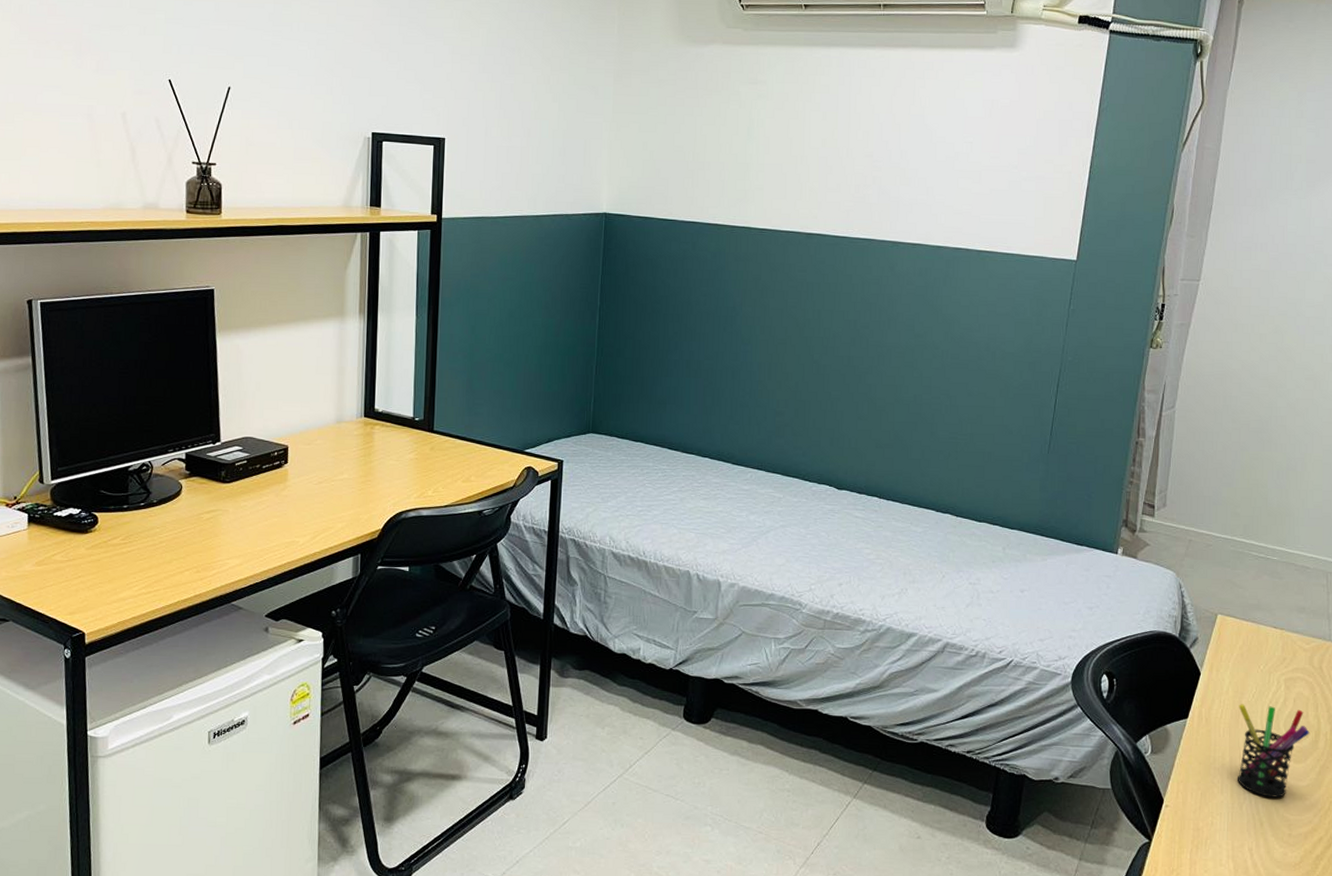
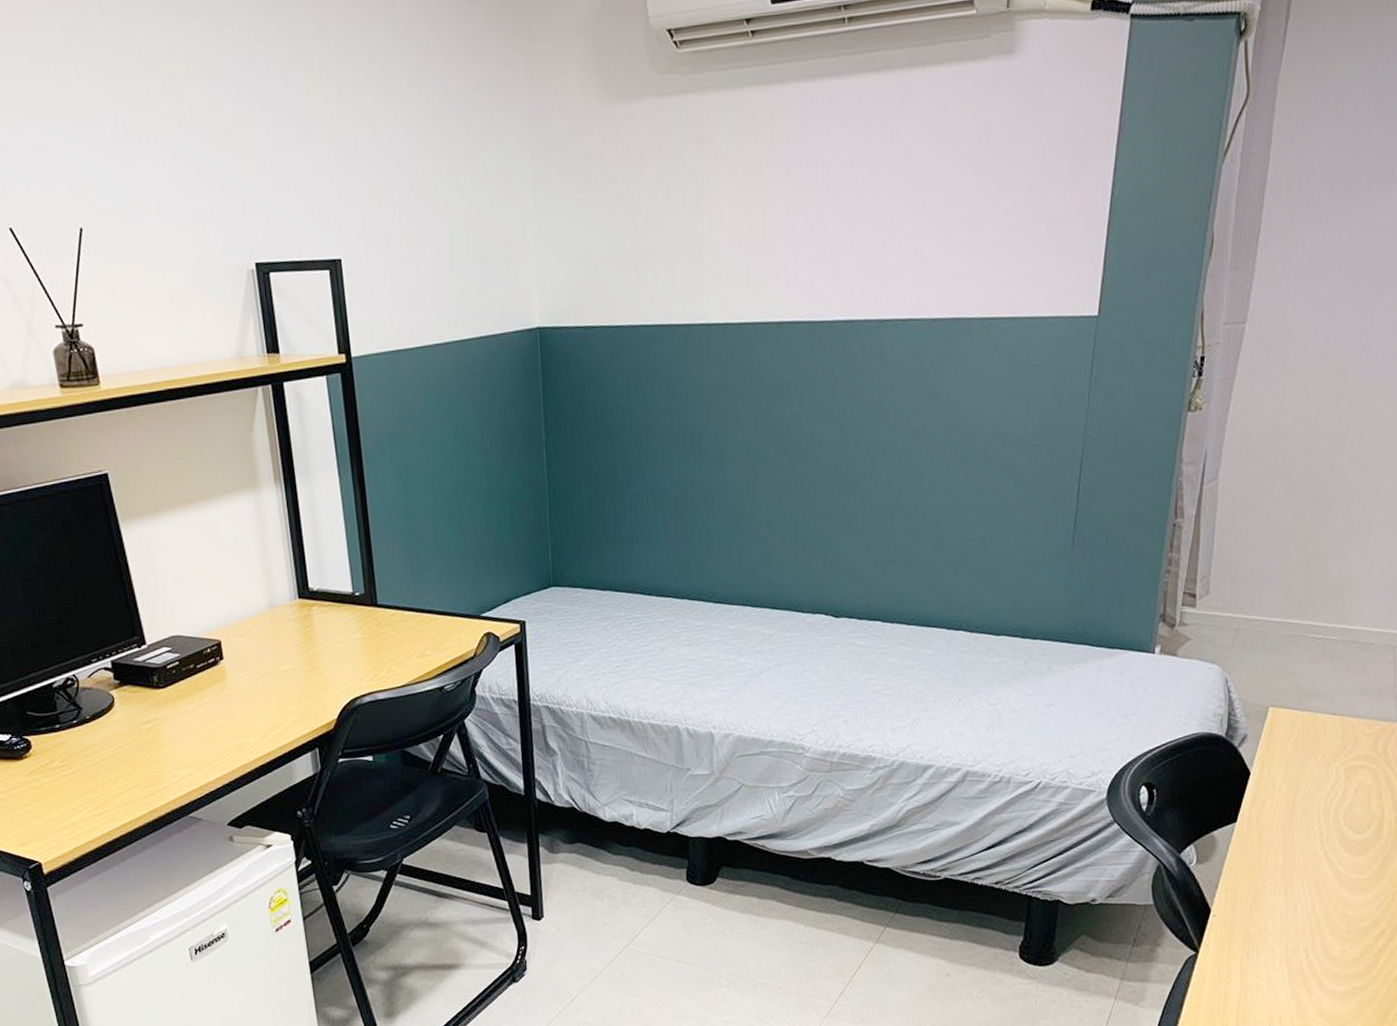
pen holder: present [1238,704,1310,798] -> none [1292,799,1372,895]

